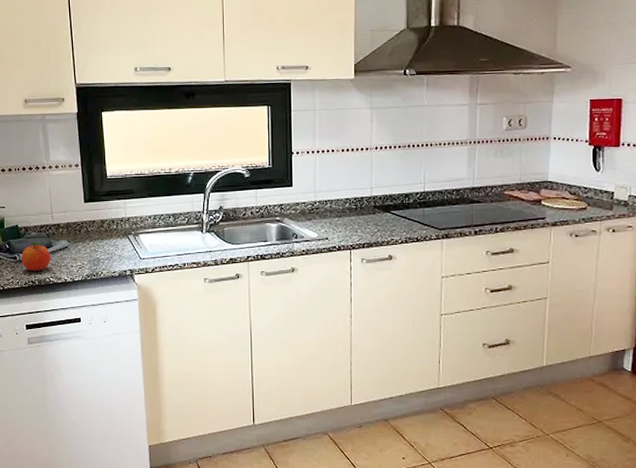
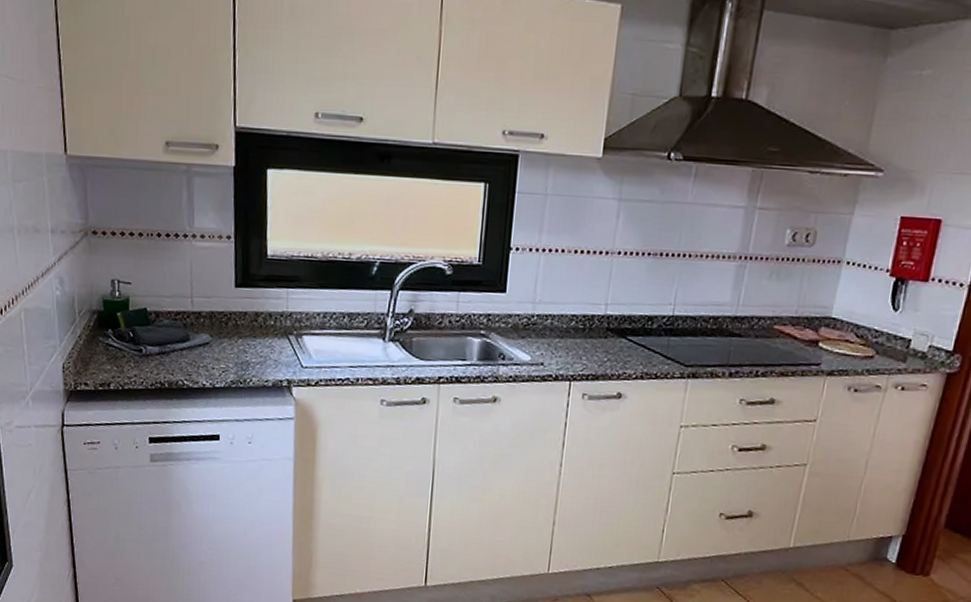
fruit: present [21,242,51,272] -> none [148,332,187,371]

